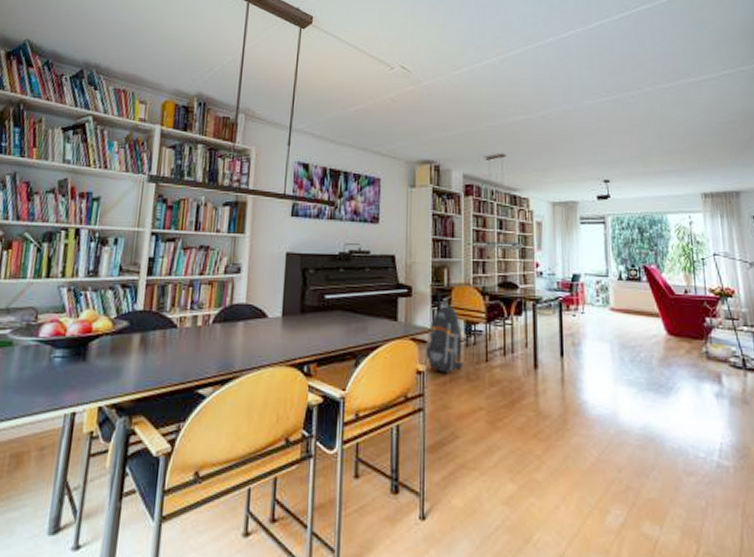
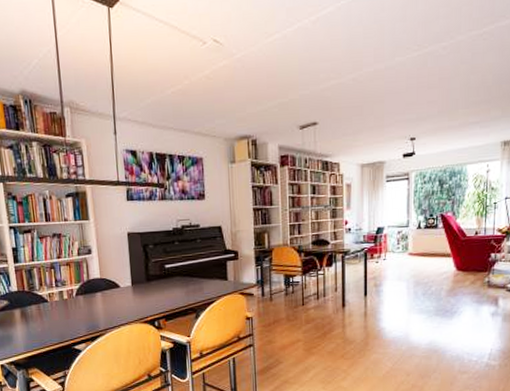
backpack: present [424,306,464,373] -> none [252,264,284,317]

